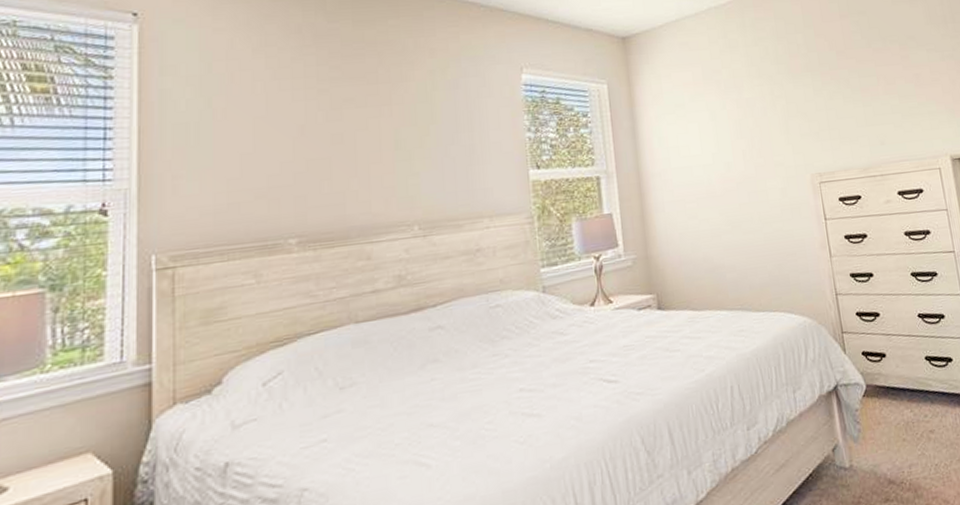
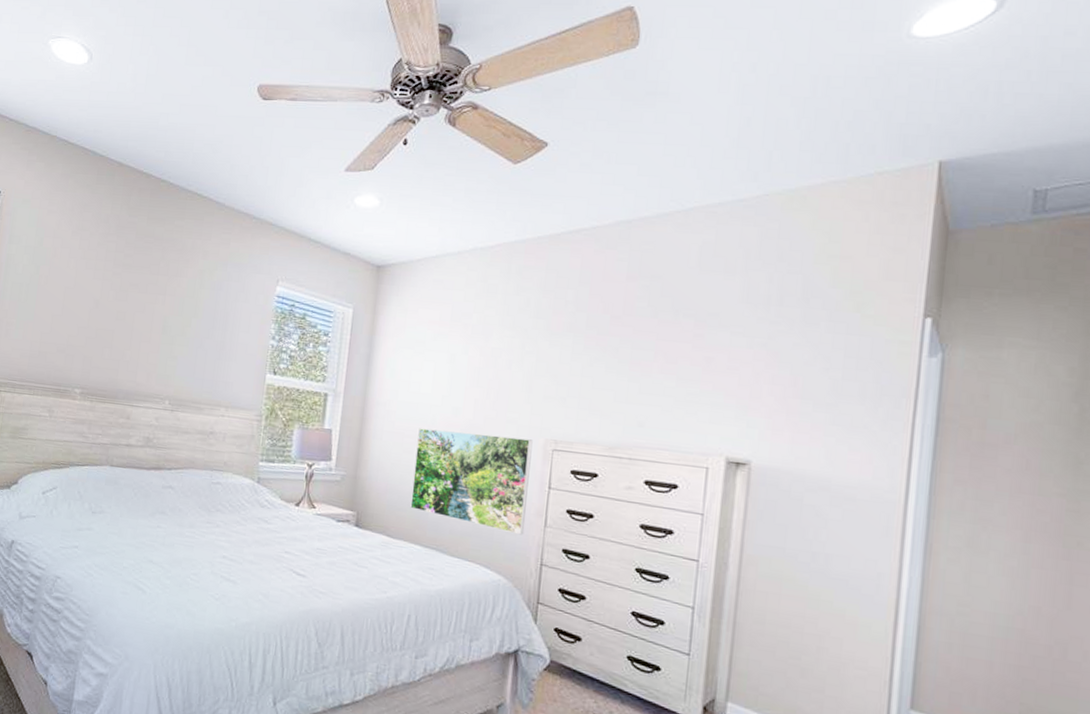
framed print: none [698,177,815,275] -> present [410,428,533,535]

